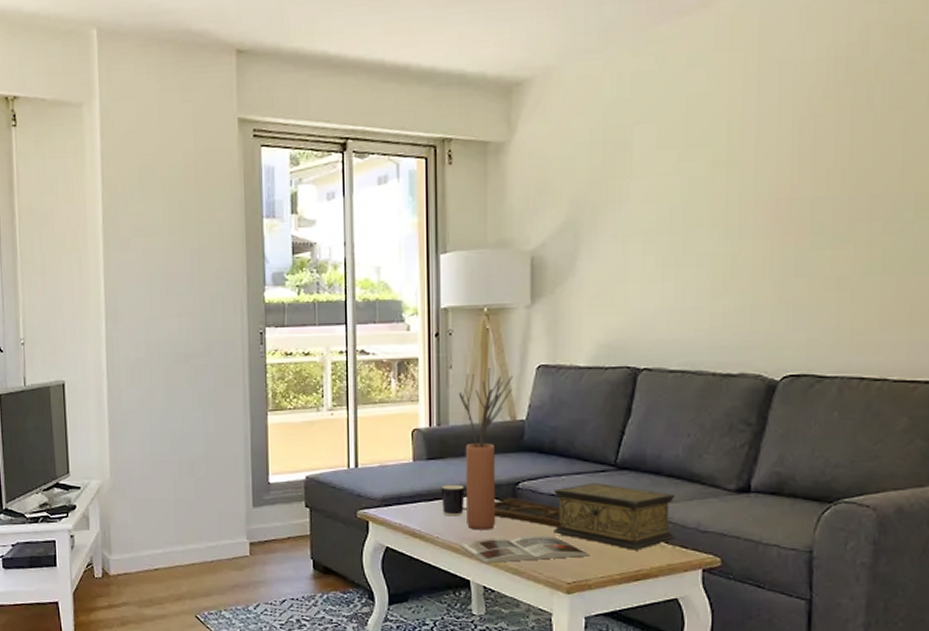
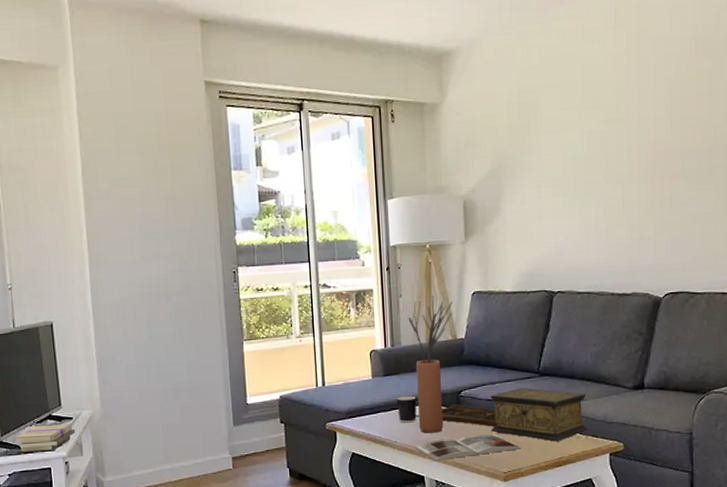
books: none [20,493,83,523] -> present [14,423,76,453]

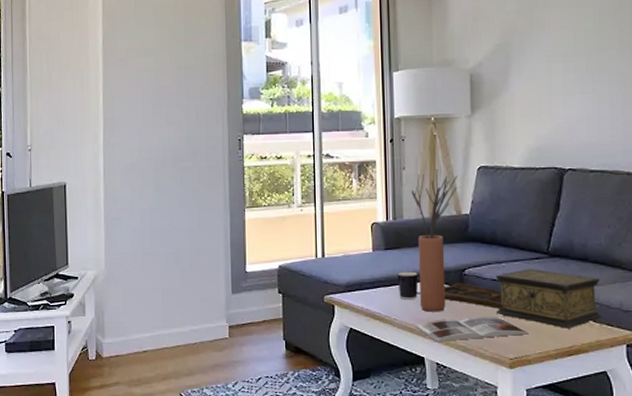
books: present [14,423,76,453] -> none [23,283,80,310]

